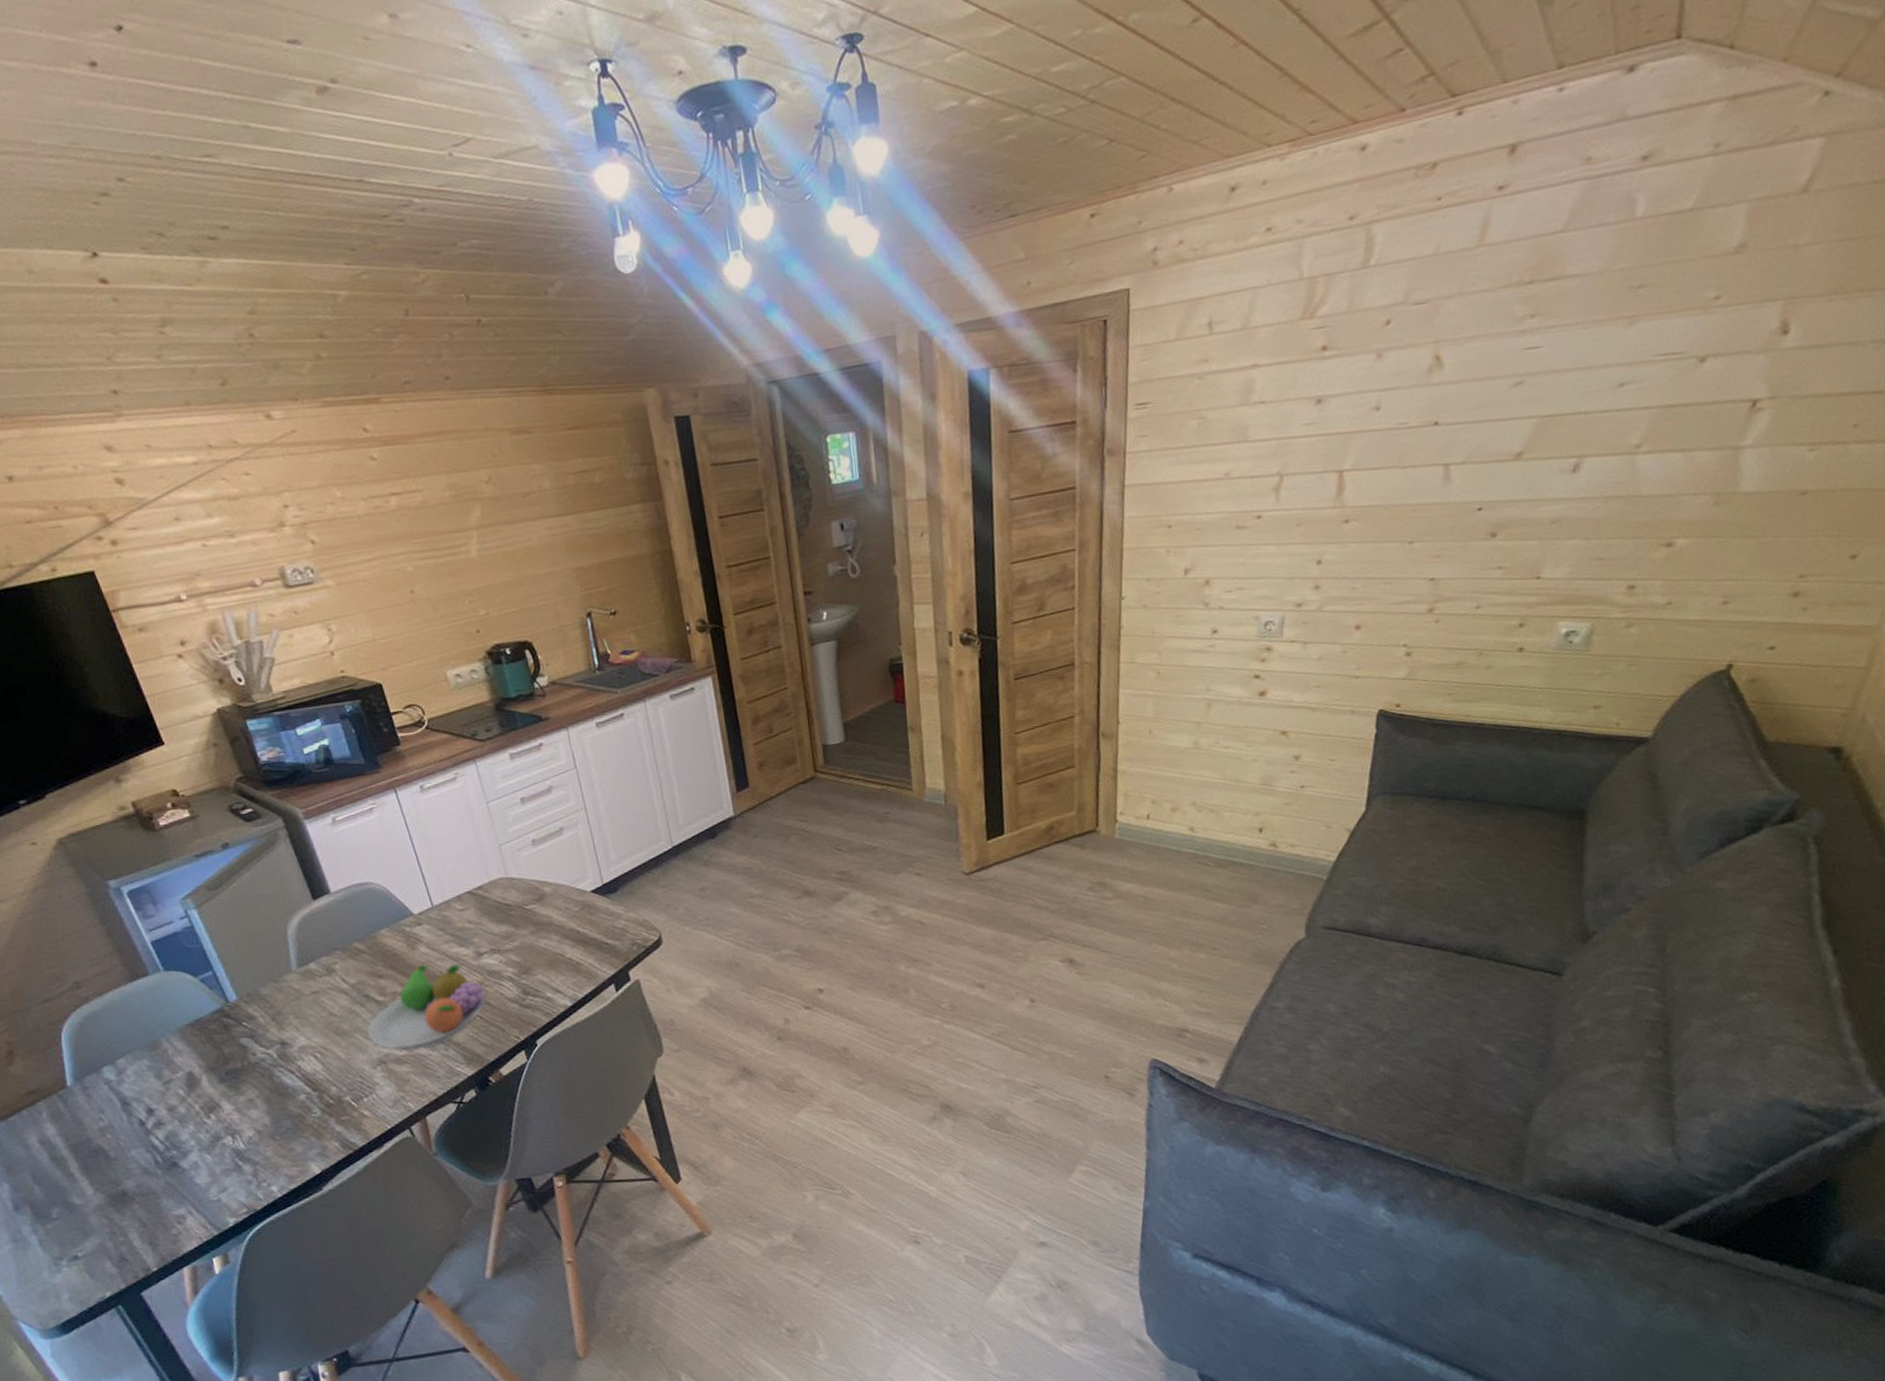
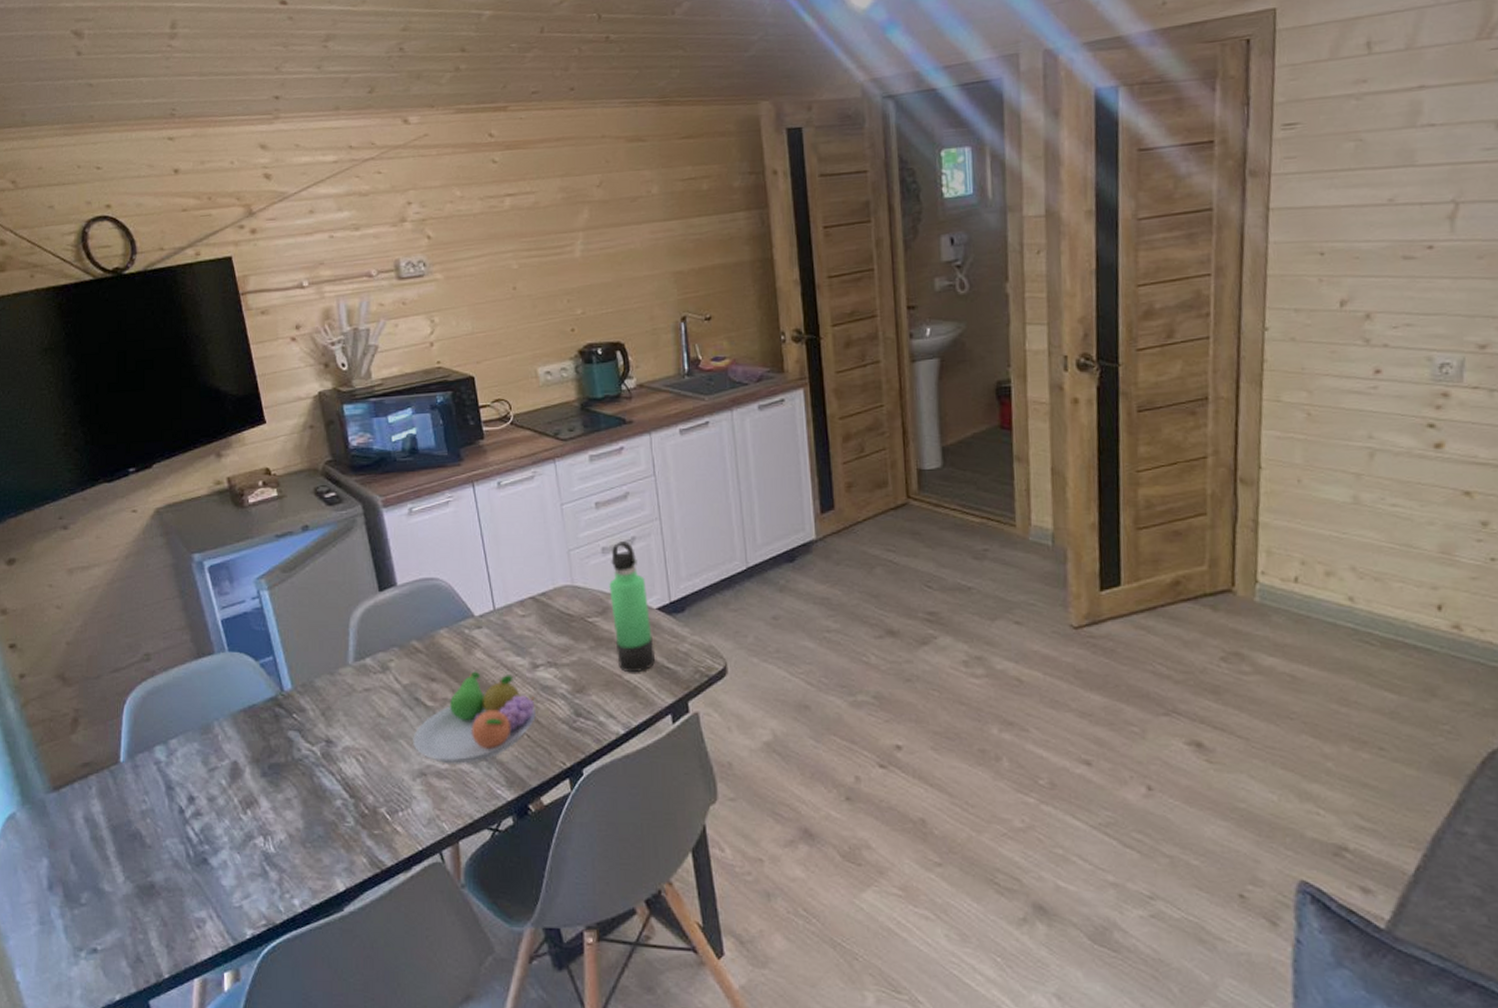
thermos bottle: none [542,831,595,952] -> present [609,540,656,673]

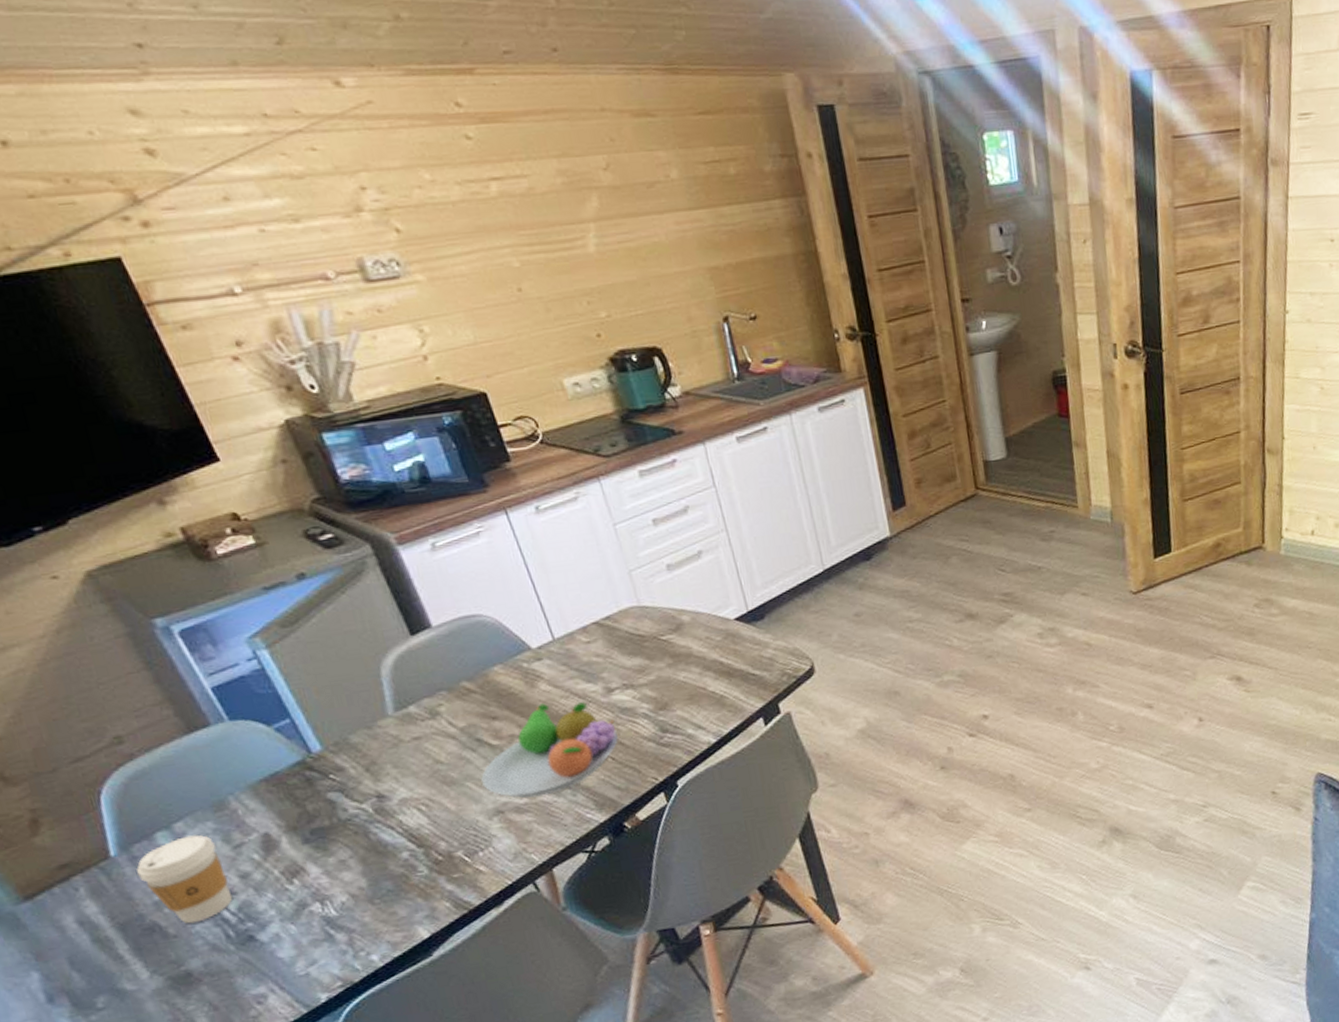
coffee cup: none [136,753,199,837] -> present [136,834,233,924]
thermos bottle: present [609,540,656,673] -> none [678,555,740,684]

